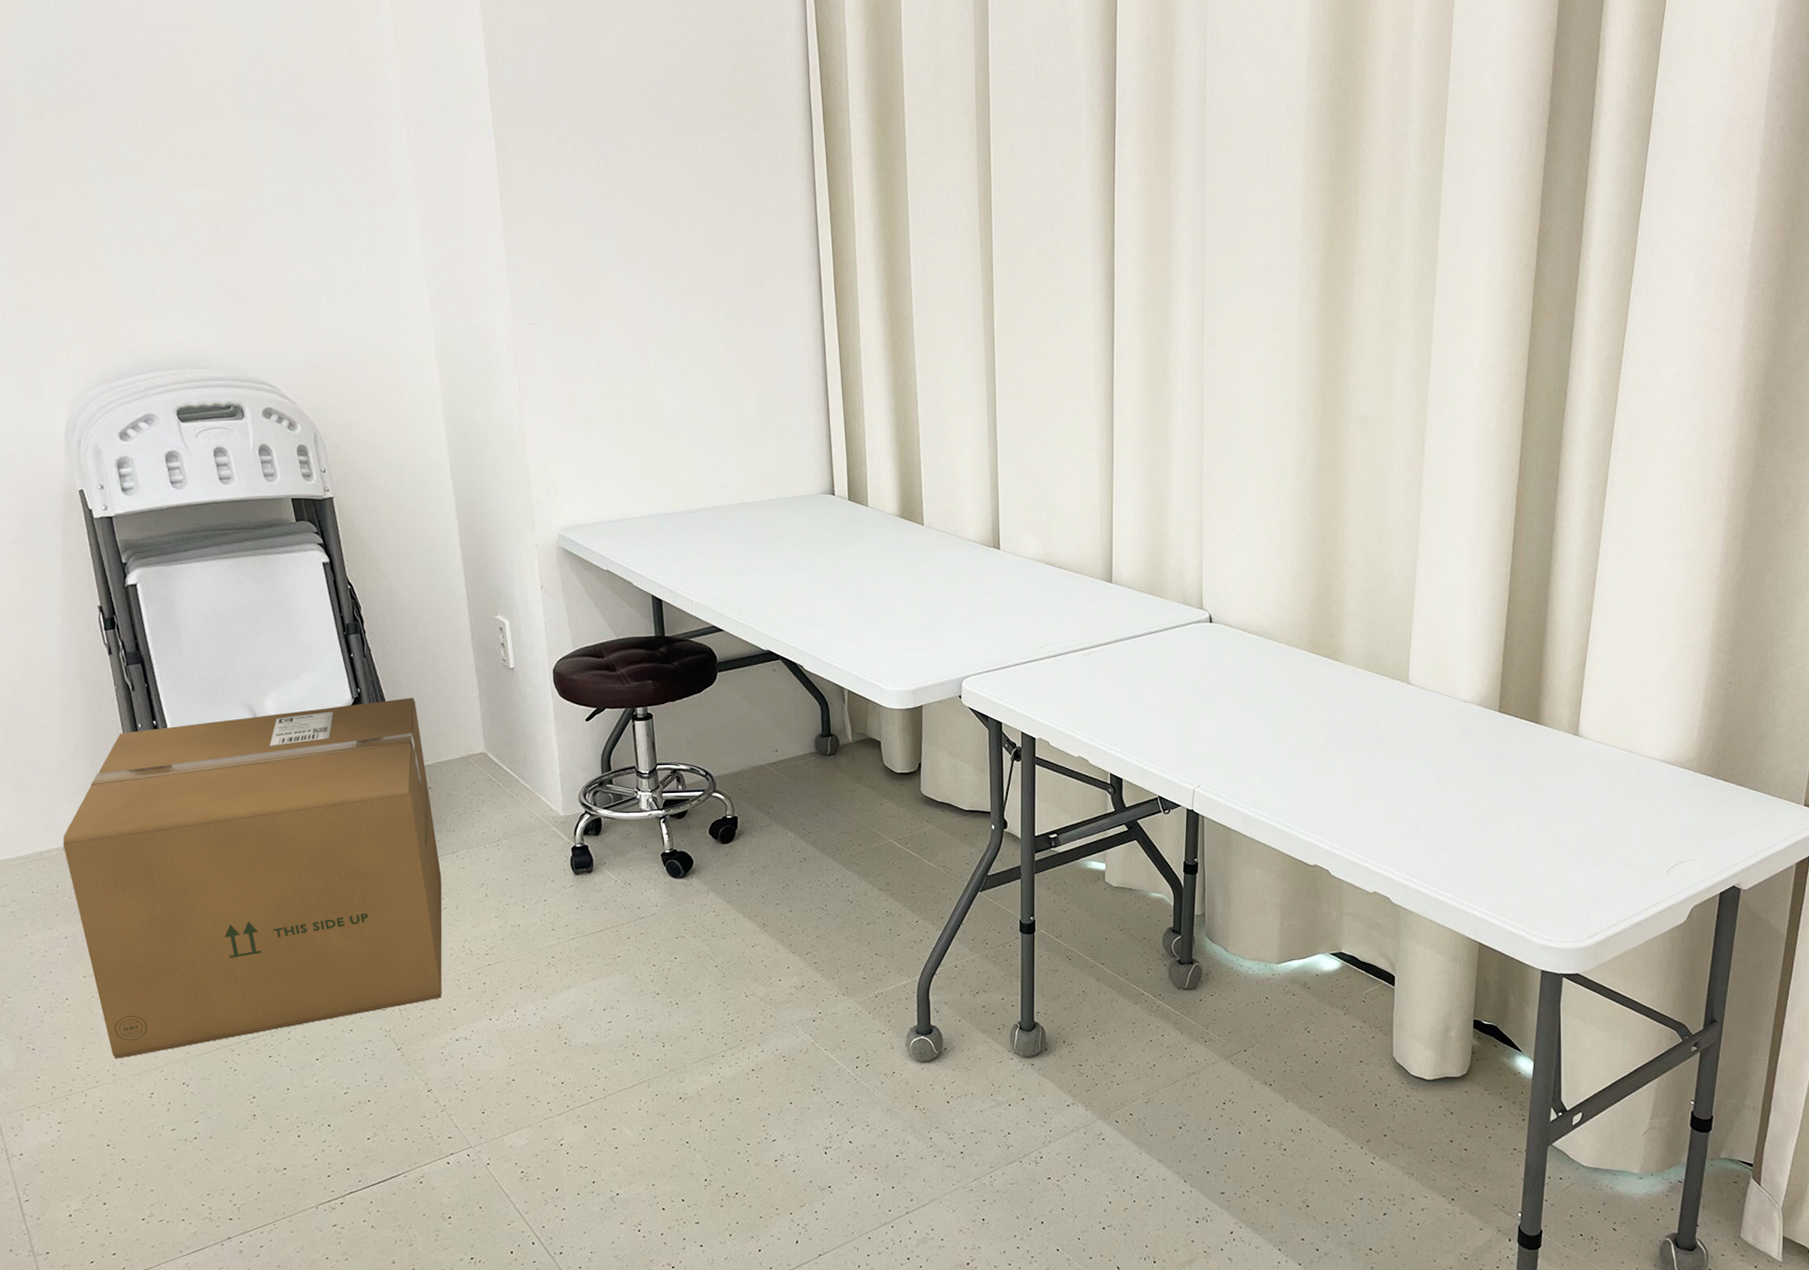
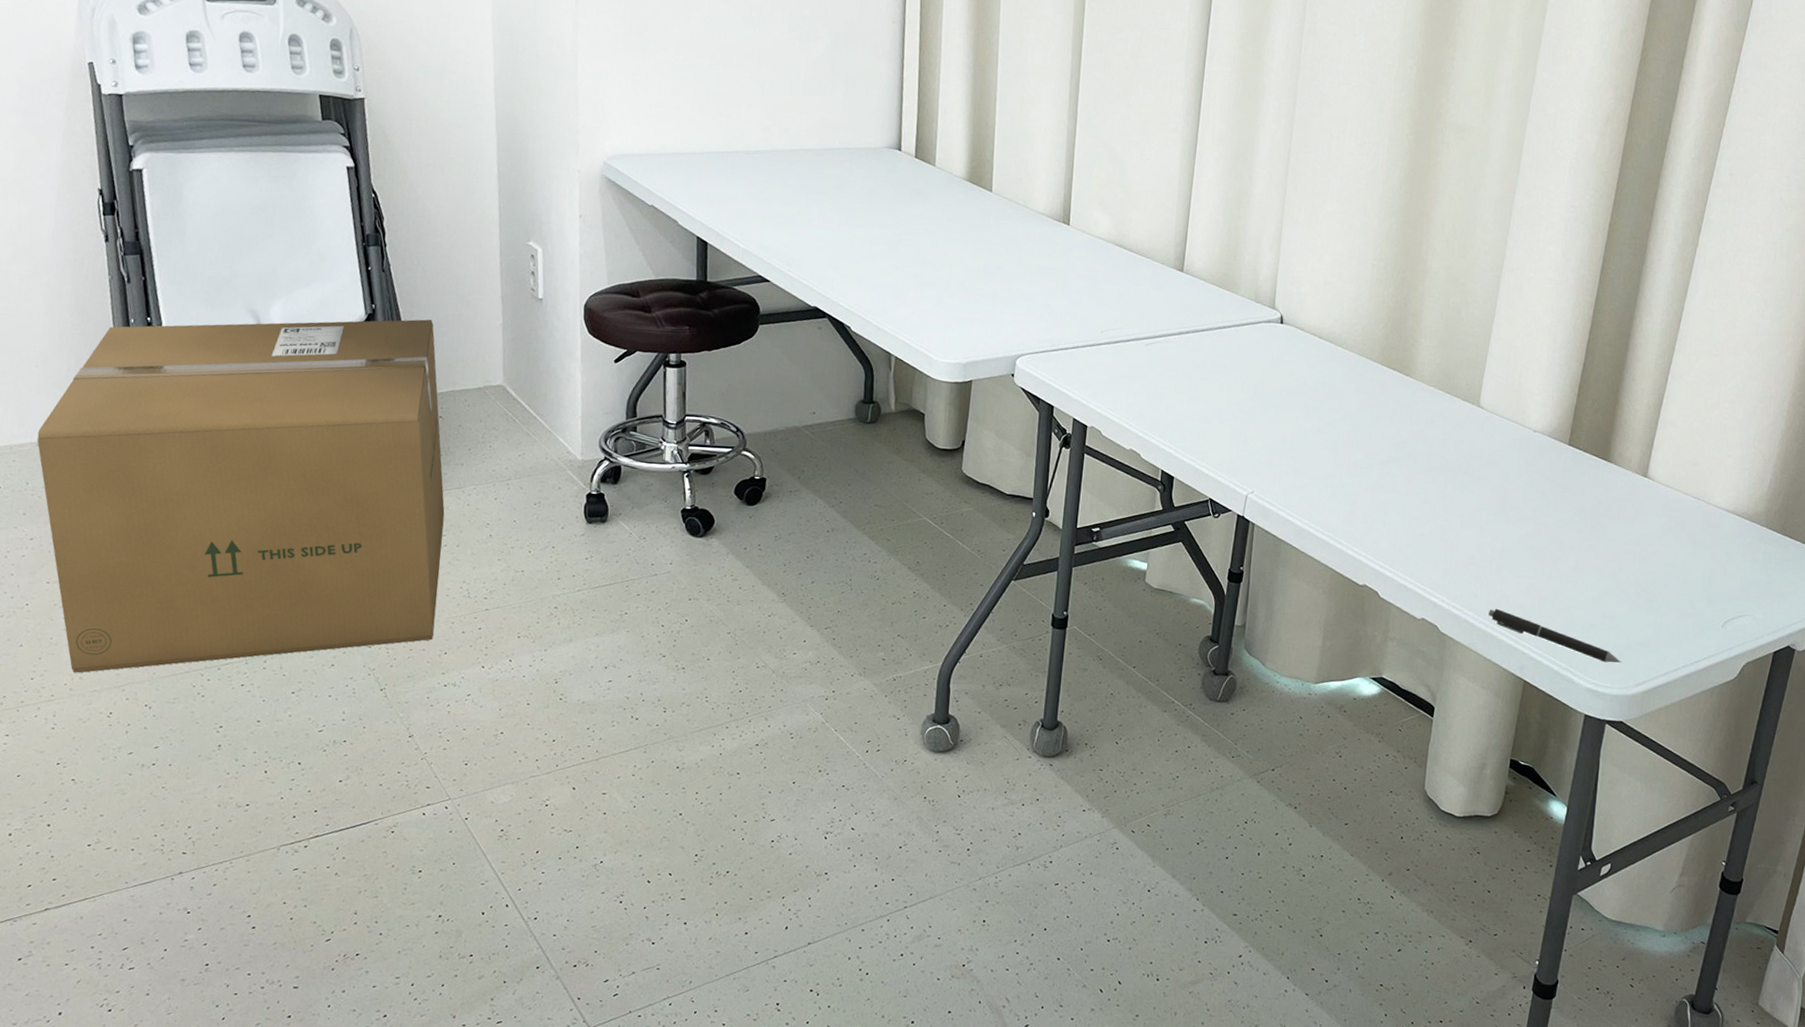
pen: none [1438,875,1573,918] -> present [1488,608,1622,663]

